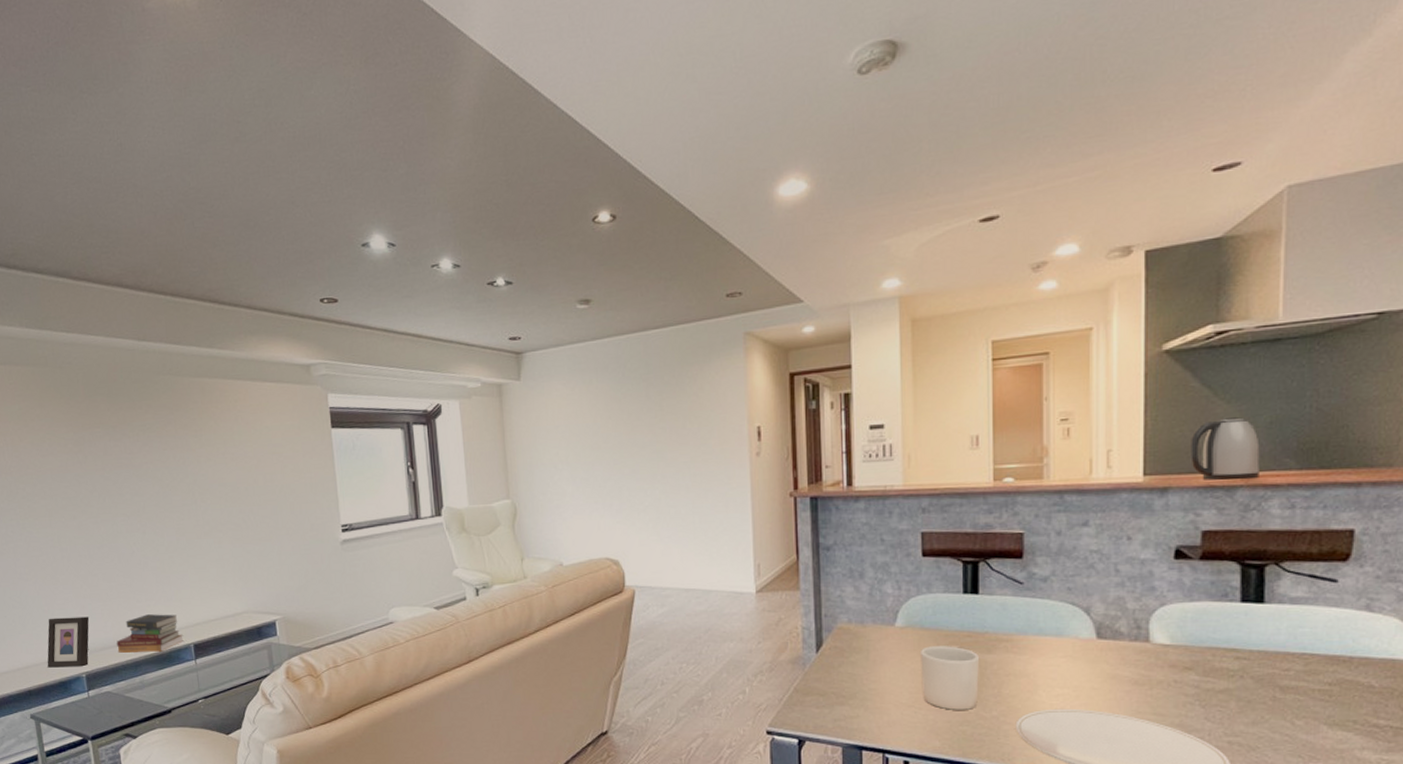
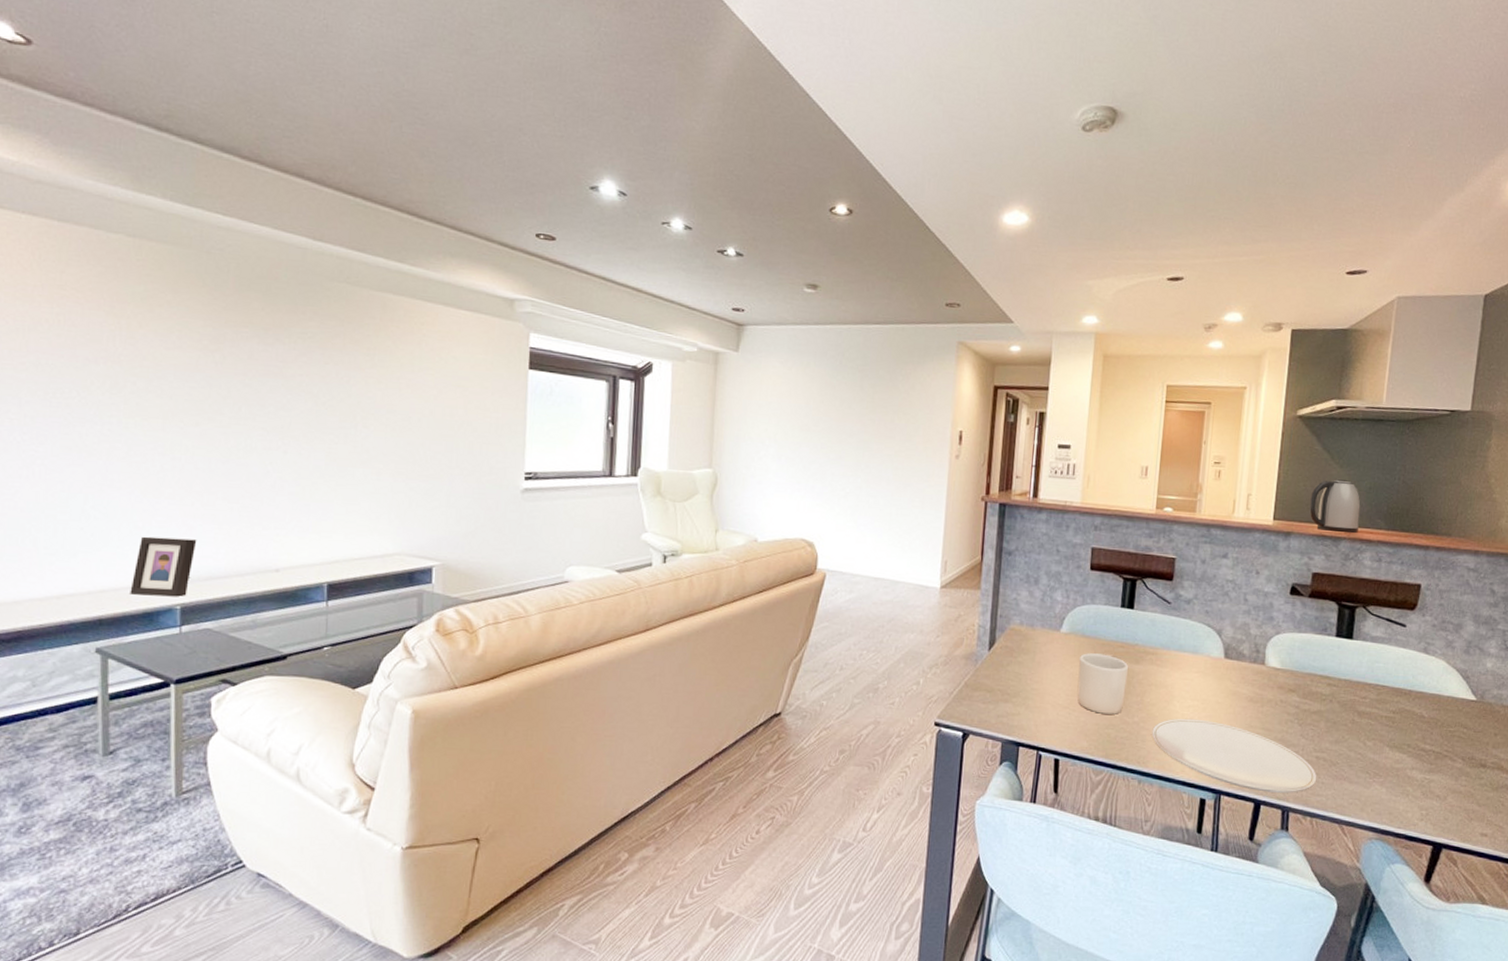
books: present [116,614,183,653] -> none [228,544,316,589]

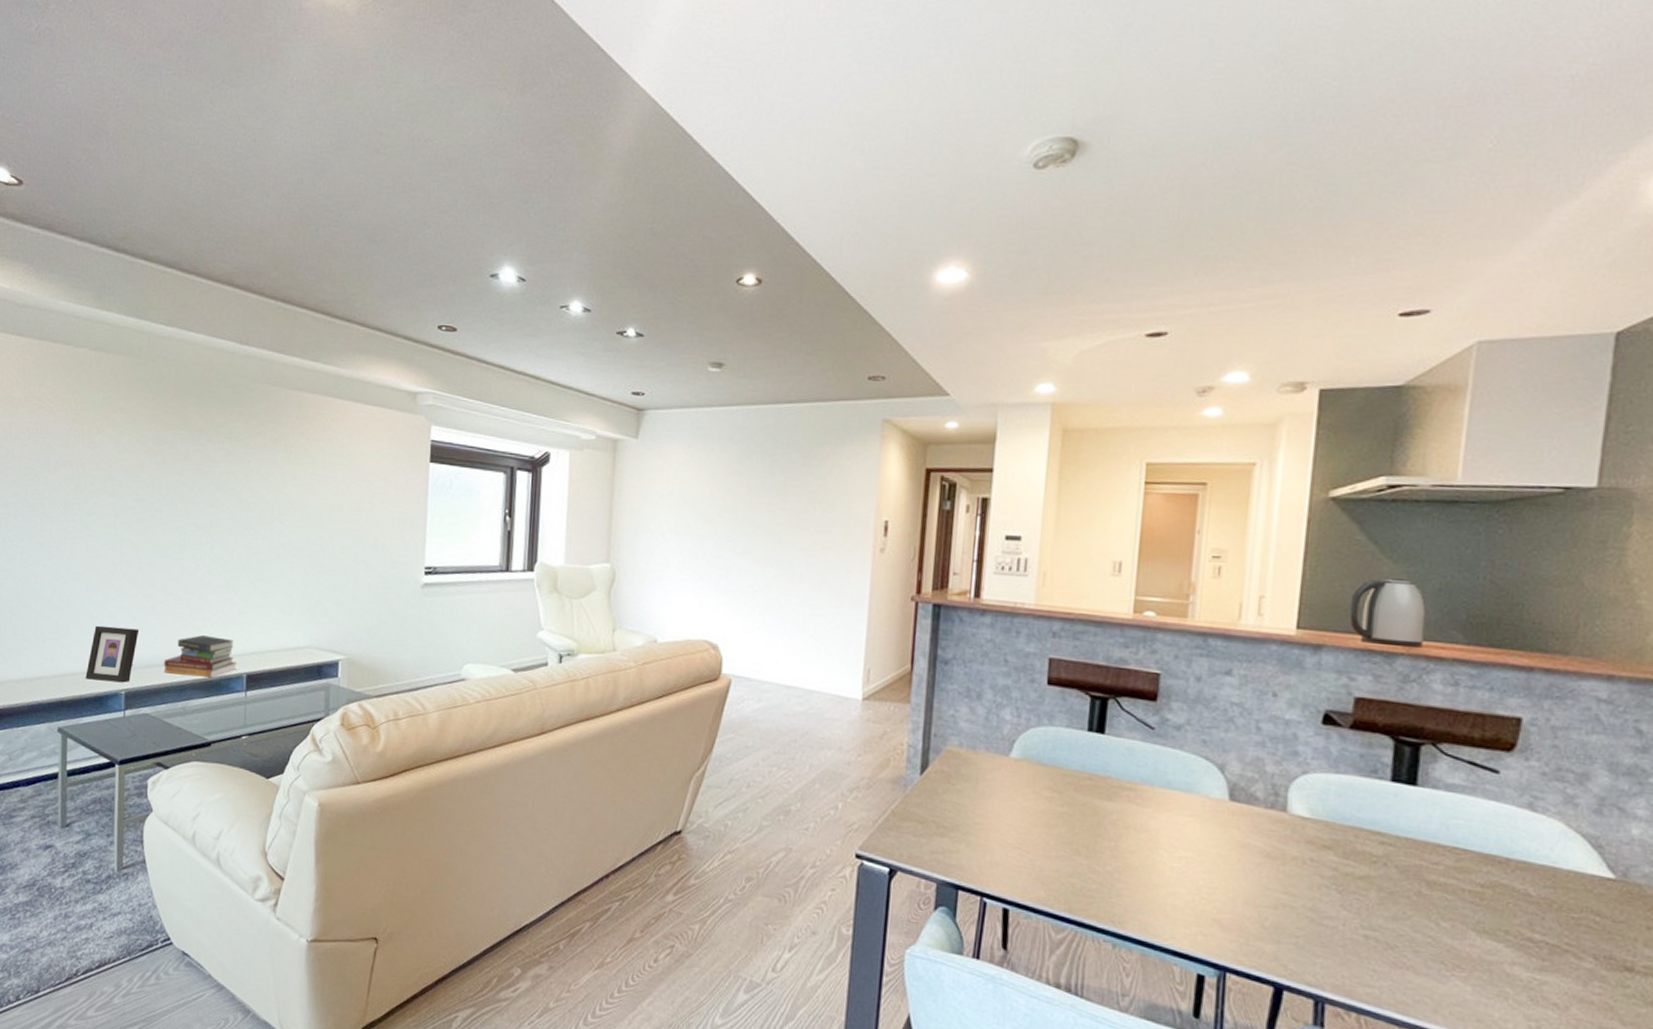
books: none [228,544,316,589] -> present [164,635,237,678]
mug: present [1077,653,1129,714] -> none [1031,784,1099,861]
plate: present [1152,718,1317,793] -> none [1130,871,1366,980]

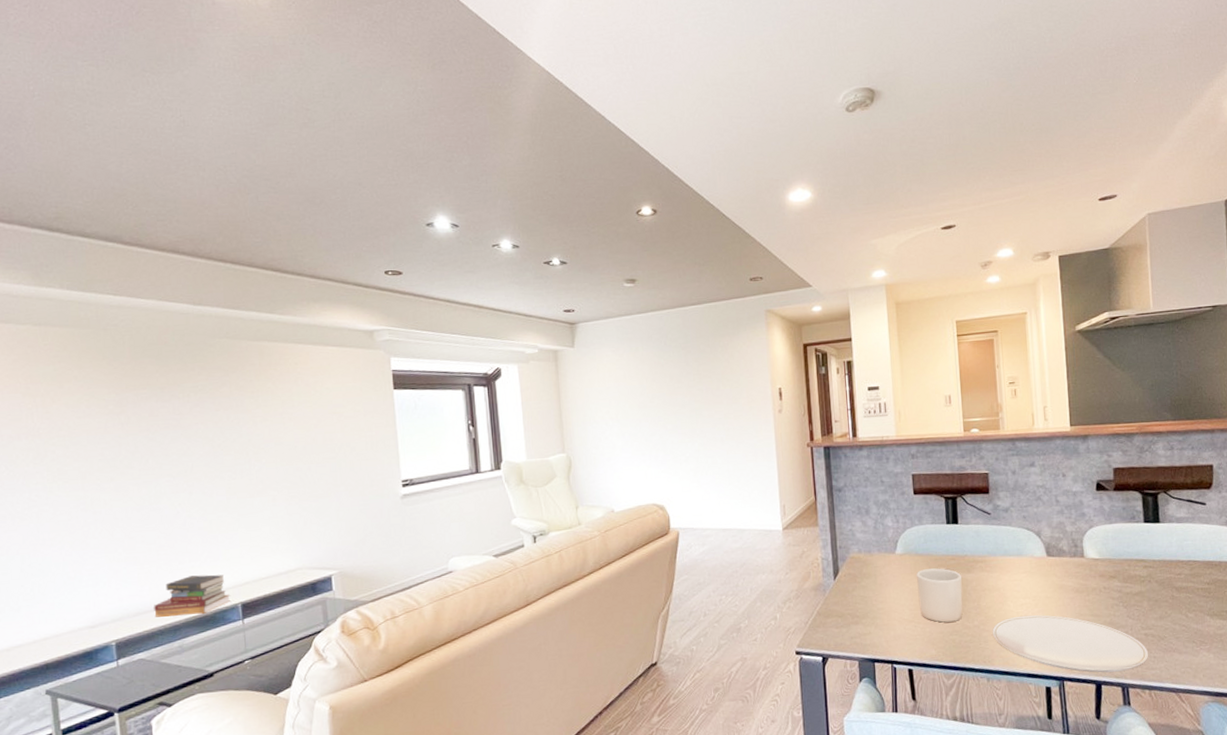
picture frame: present [85,625,140,683] -> none [70,581,123,638]
mug: none [1031,784,1099,861] -> present [916,568,963,623]
plate: none [1130,871,1366,980] -> present [992,615,1149,673]
kettle: present [1348,578,1426,649] -> none [1099,381,1148,430]

